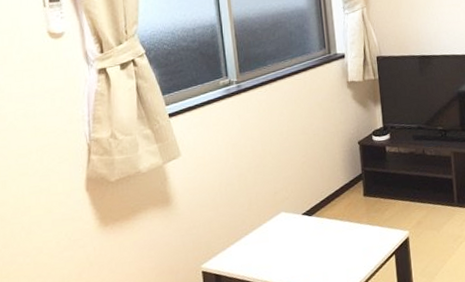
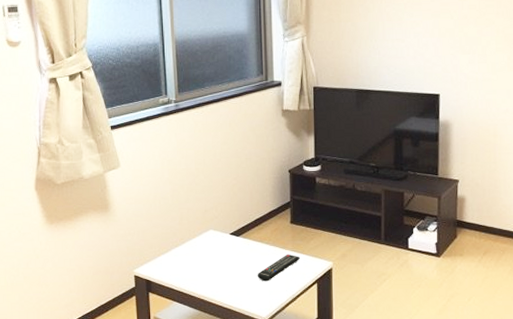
remote control: none [333,227,377,260] -> present [257,254,301,282]

